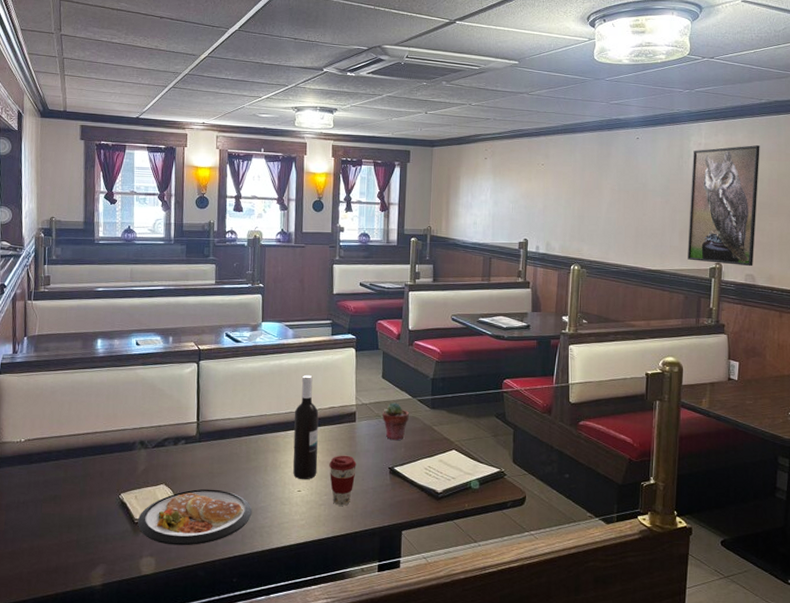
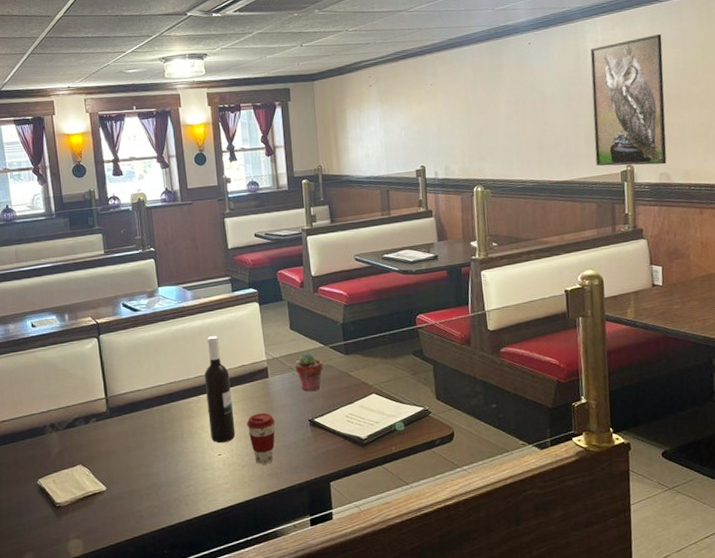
dish: present [138,489,252,546] -> none [59,463,175,525]

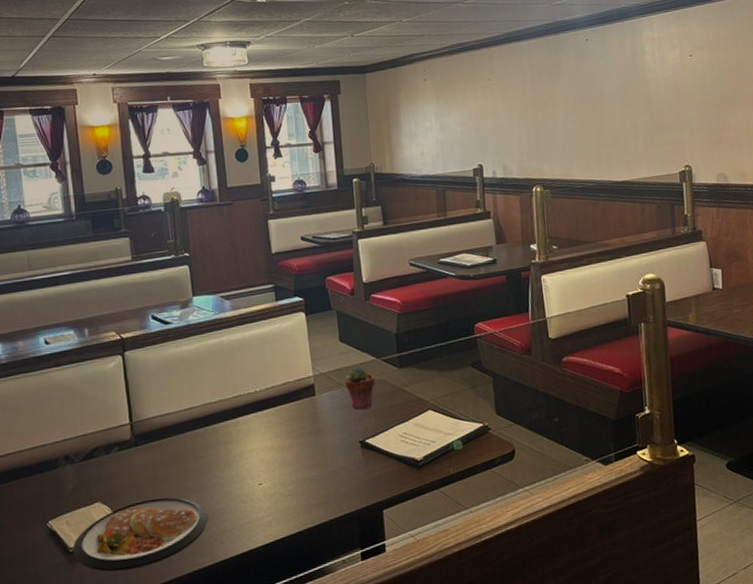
dish: none [59,463,175,525] -> present [73,498,209,572]
wine bottle: present [204,335,236,443] -> none [243,349,279,471]
coffee cup: present [247,412,275,465] -> none [291,434,323,494]
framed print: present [590,34,667,166] -> none [647,34,724,166]

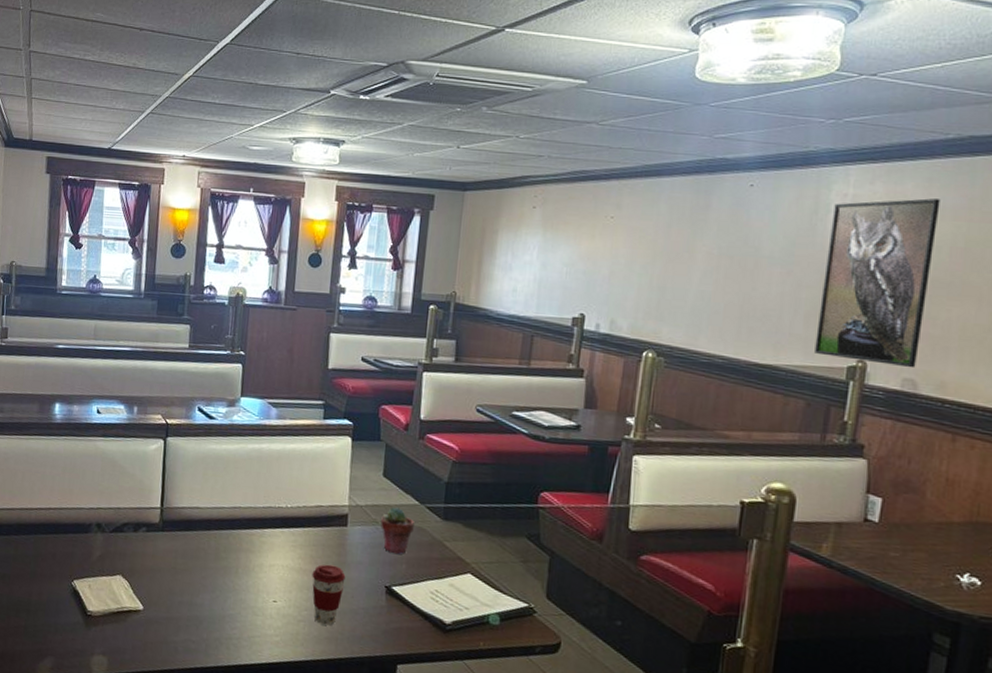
dish: present [73,498,209,572] -> none [90,585,219,650]
coffee cup: none [291,434,323,494] -> present [312,564,346,626]
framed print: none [647,34,724,166] -> present [815,198,940,369]

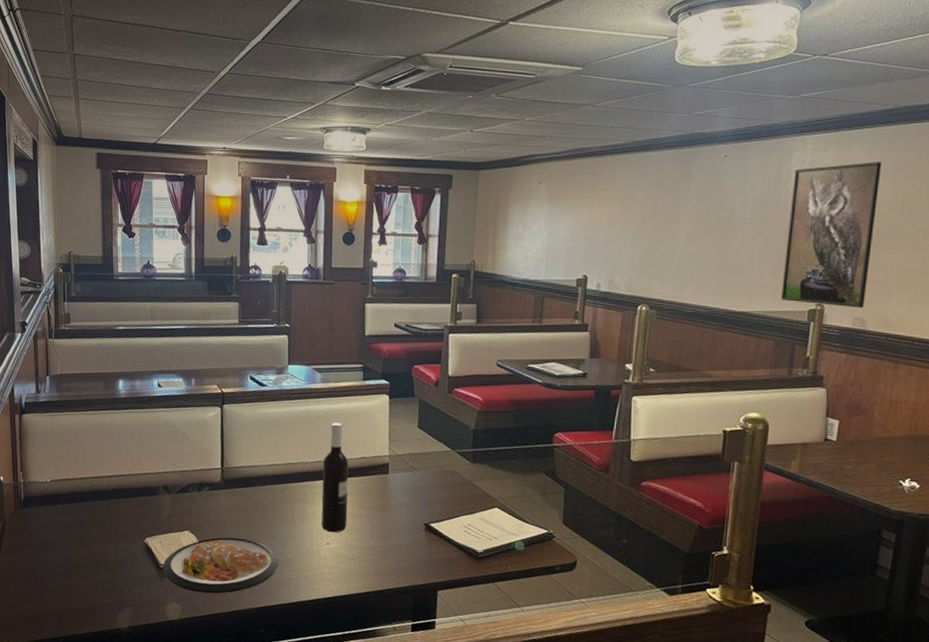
dish: none [90,585,219,650] -> present [163,537,279,594]
wine bottle: none [269,463,303,590] -> present [321,422,349,533]
coffee cup: present [312,564,346,626] -> none [360,508,389,562]
potted succulent: present [380,507,414,555] -> none [418,454,447,496]

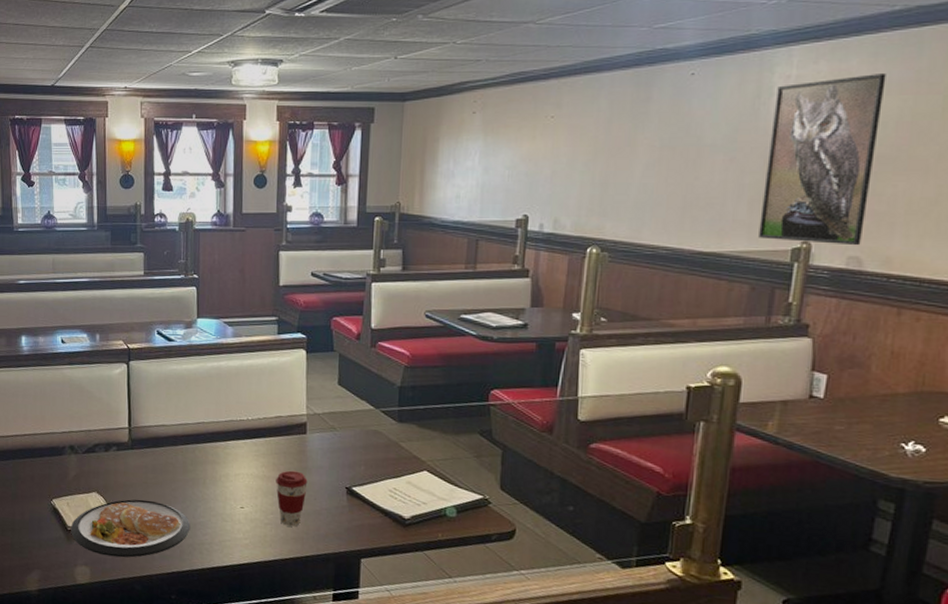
wine bottle: present [321,422,349,533] -> none [234,378,264,496]
coffee cup: none [360,508,389,562] -> present [276,470,308,527]

